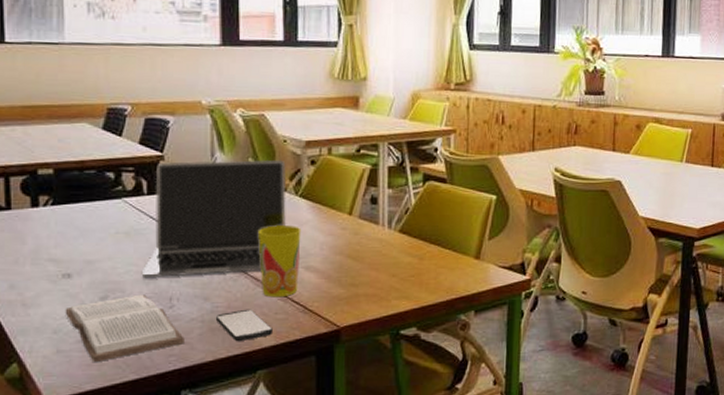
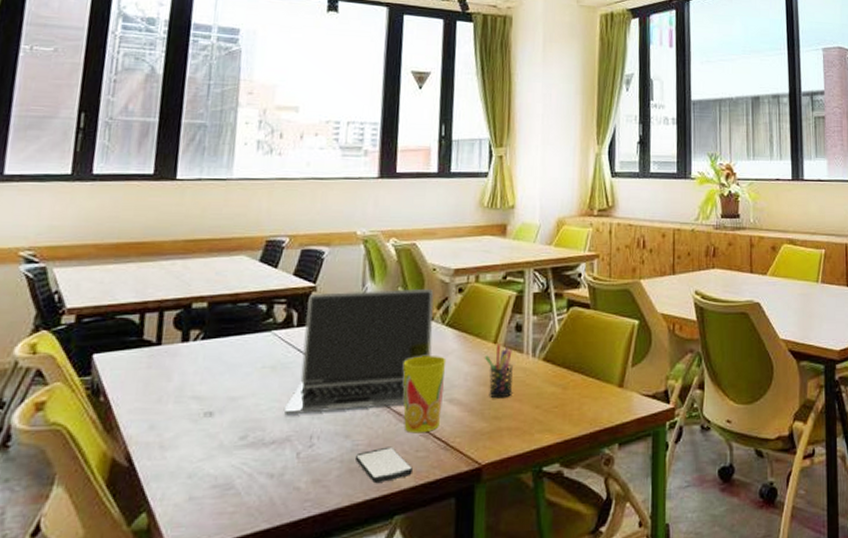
book: present [65,294,184,363] -> none [202,433,322,511]
pen holder: none [339,215,369,267] -> present [484,344,513,399]

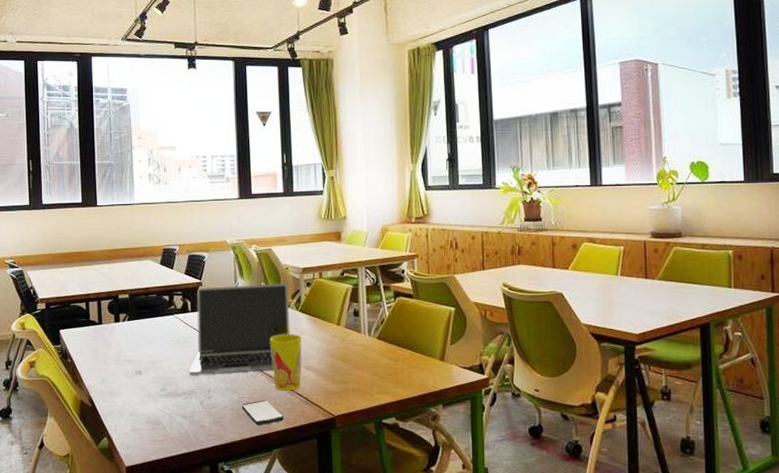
pen holder: present [484,344,513,399] -> none [330,325,355,367]

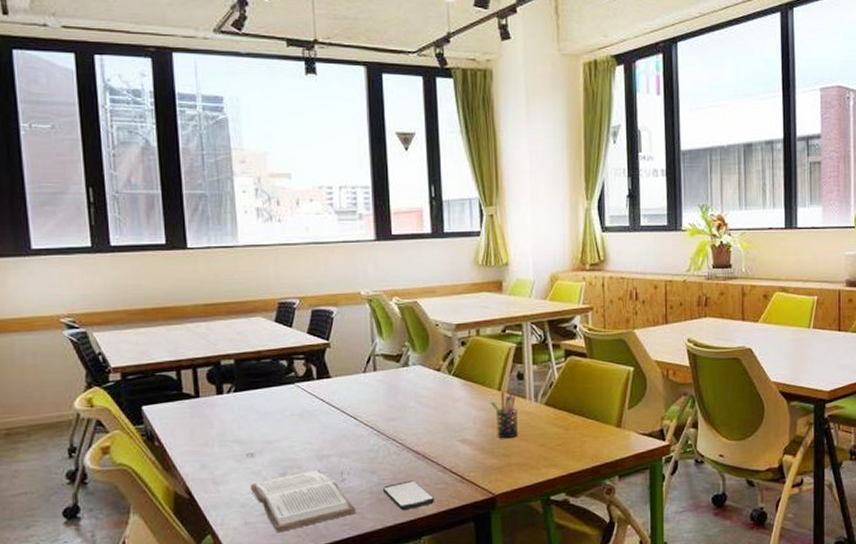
book: none [137,387,220,439] -> present [250,470,356,533]
laptop: present [189,283,291,374] -> none [316,342,442,454]
cup: present [269,334,302,391] -> none [416,402,456,469]
pen holder: none [330,325,355,367] -> present [490,391,519,439]

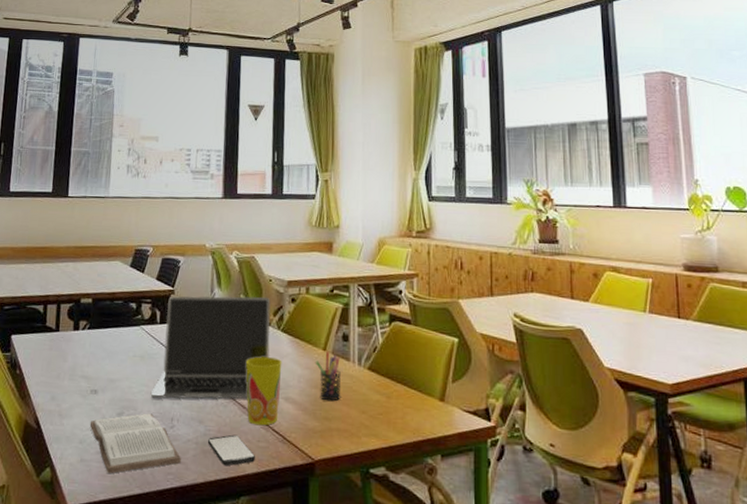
laptop: none [316,342,442,454] -> present [151,295,271,400]
cup: none [416,402,456,469] -> present [245,357,282,426]

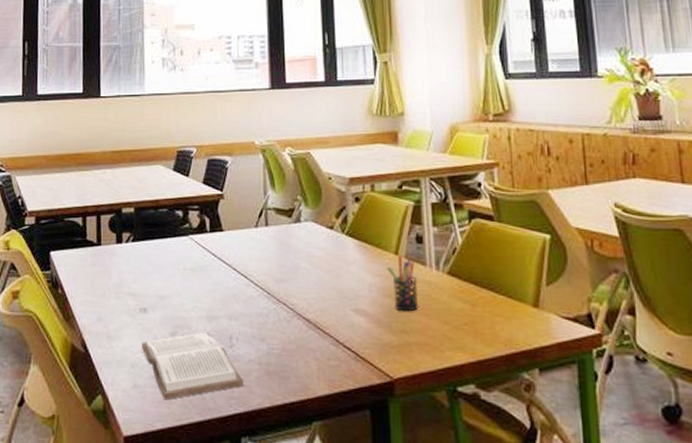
laptop: present [151,295,271,400] -> none [206,197,335,316]
smartphone: present [207,434,255,467] -> none [271,352,326,389]
cup: present [245,357,282,426] -> none [308,264,350,342]

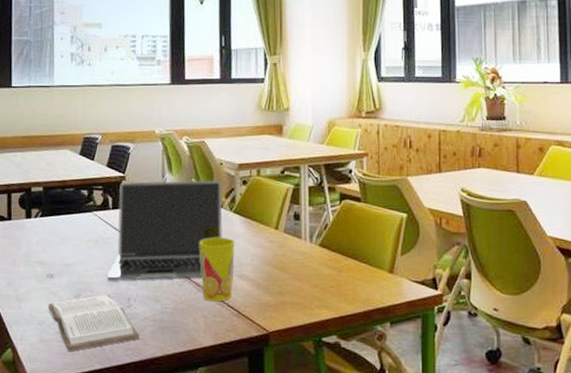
laptop: none [206,197,335,316] -> present [107,179,223,281]
cup: none [308,264,350,342] -> present [199,237,235,302]
pen holder: present [386,255,419,312] -> none [267,230,294,277]

